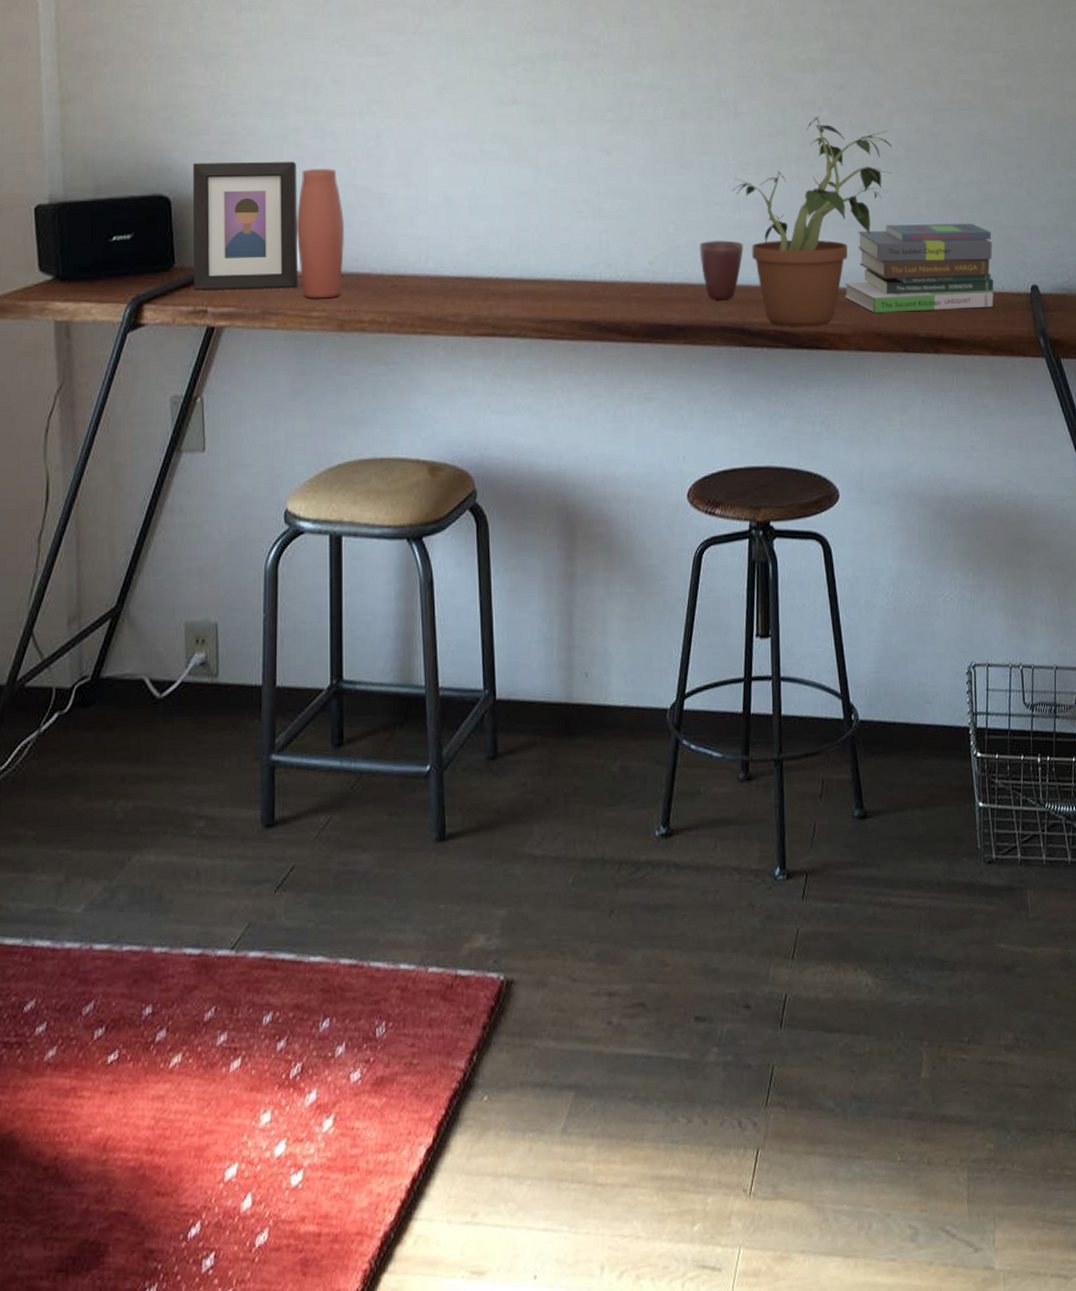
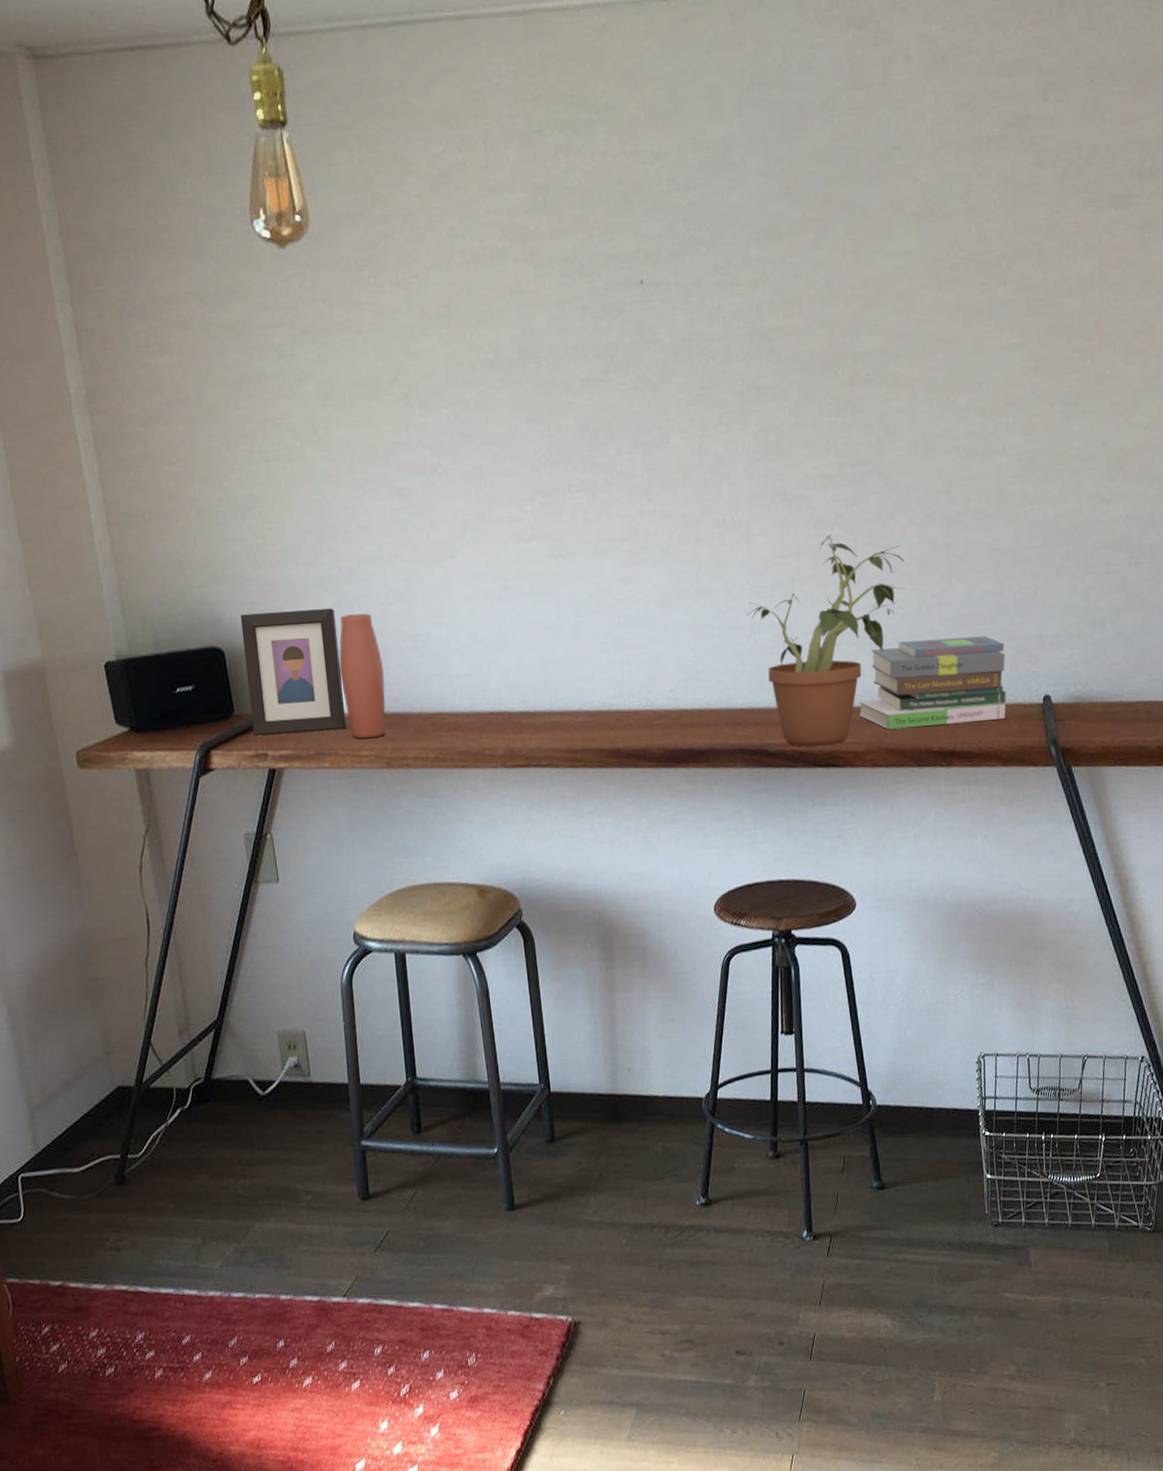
cup: present [699,240,744,300] -> none [717,665,760,724]

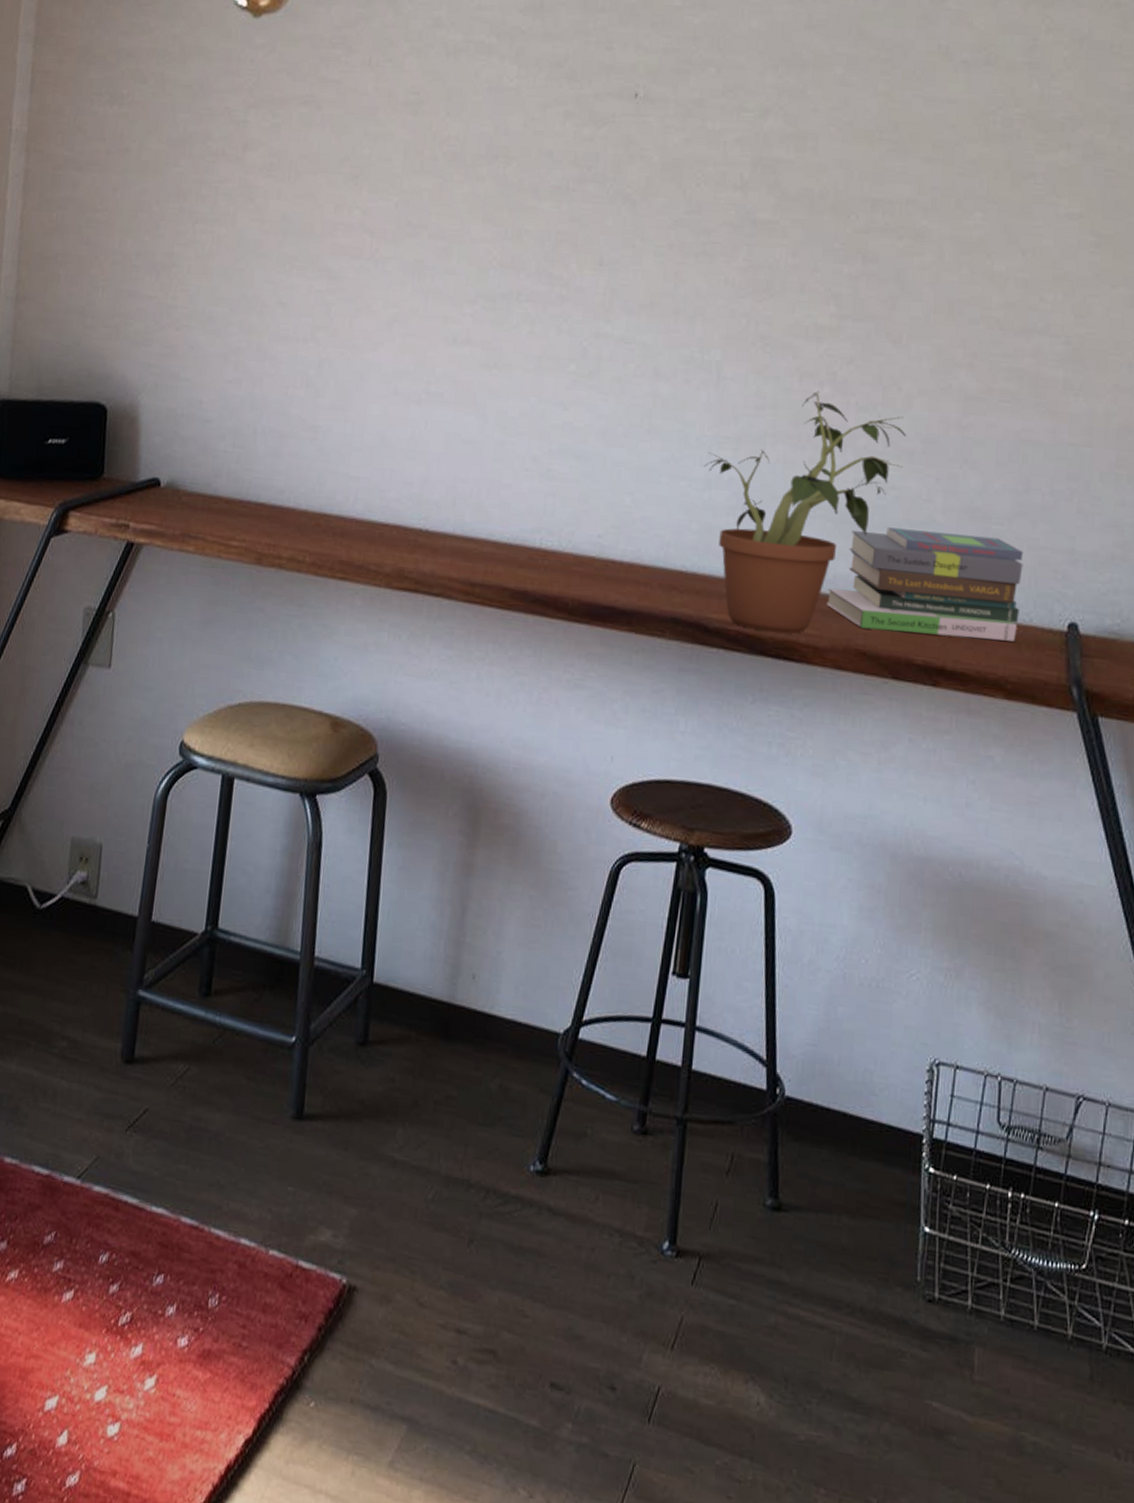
picture frame: present [240,608,347,736] -> none [118,374,234,514]
vase: present [339,613,386,739] -> none [224,392,275,529]

